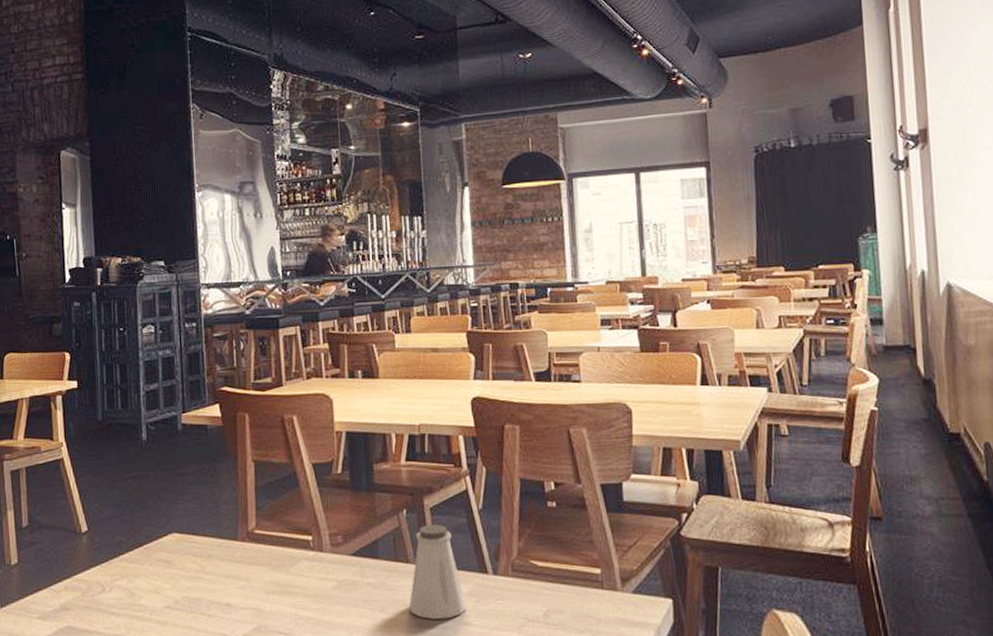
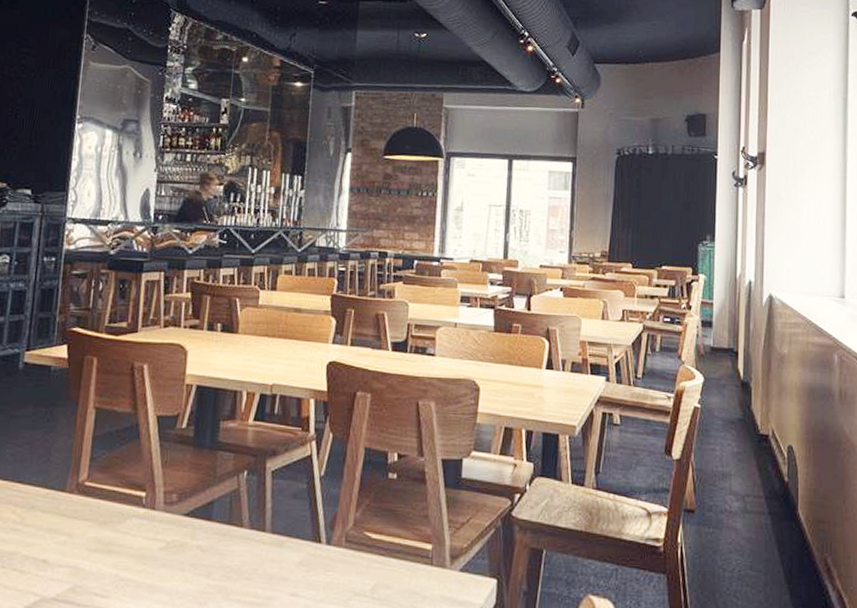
saltshaker: present [409,524,467,619] -> none [237,488,296,588]

